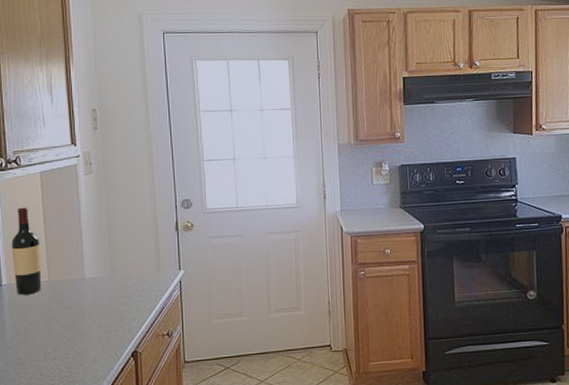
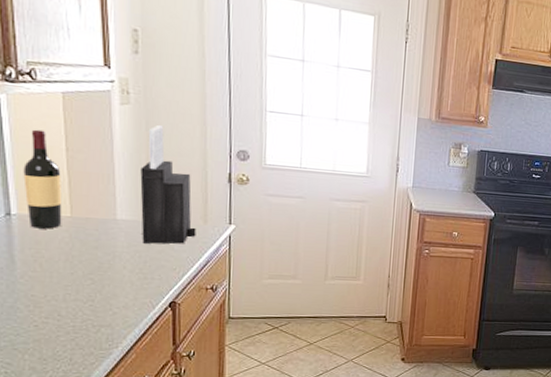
knife block: none [103,187,151,298] -> present [140,124,196,244]

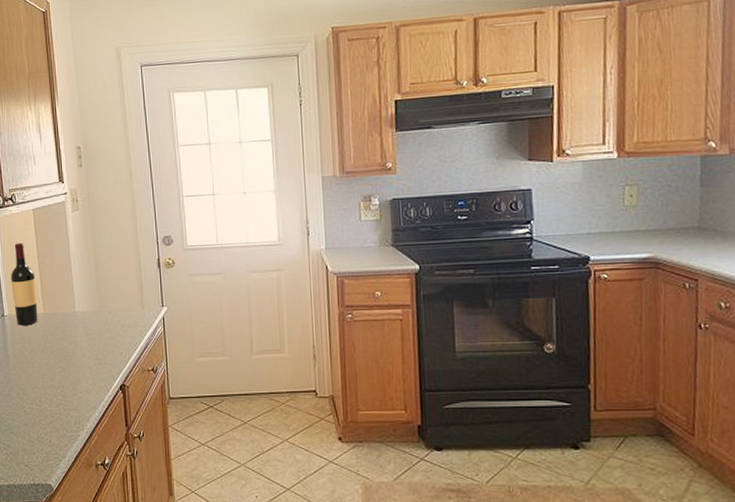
knife block: present [140,124,196,244] -> none [90,223,136,331]

